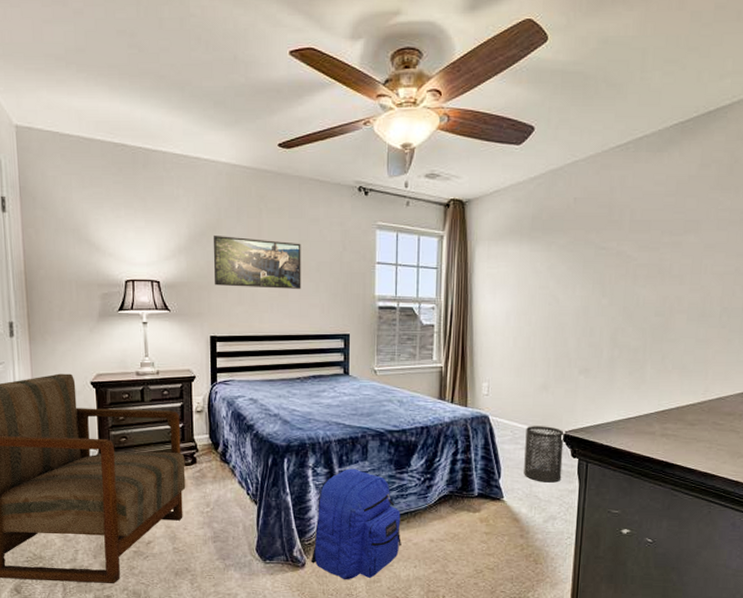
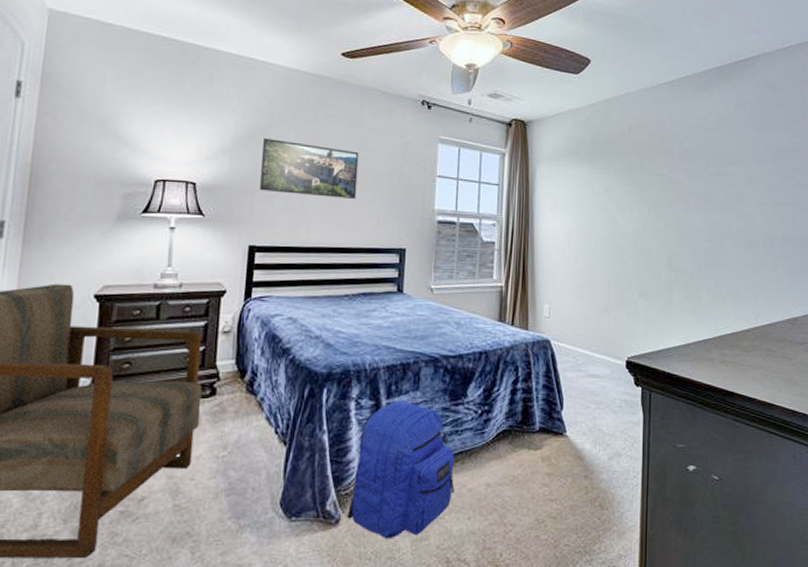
trash can: present [524,426,564,483] -> none [587,351,627,414]

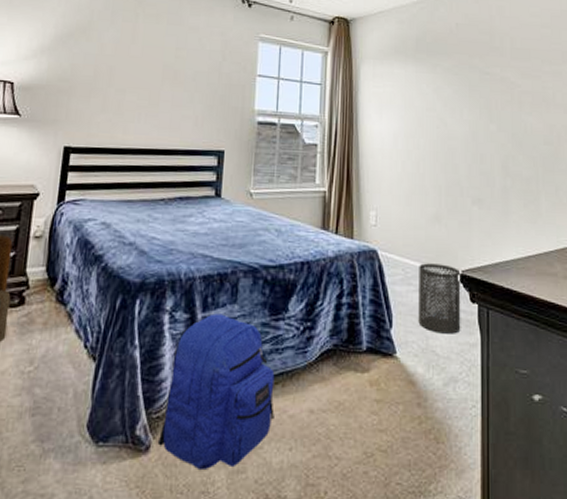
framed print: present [260,138,359,199] -> none [77,37,178,99]
trash can: none [587,351,627,414] -> present [418,263,461,334]

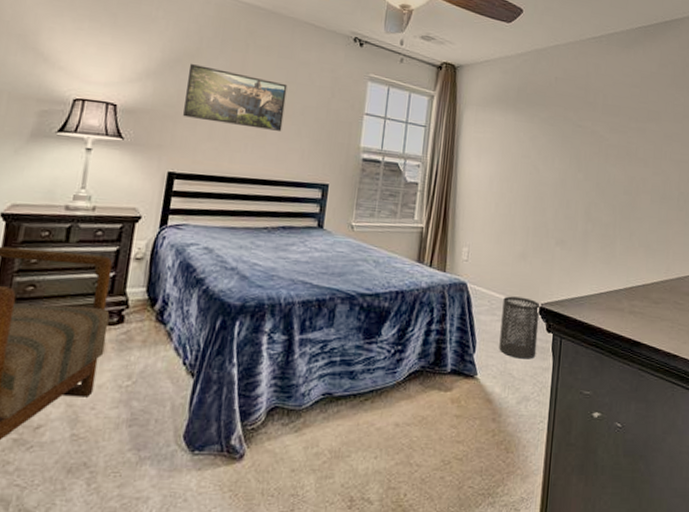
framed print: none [77,37,178,99] -> present [183,64,288,131]
backpack: present [157,313,275,469] -> none [251,336,365,475]

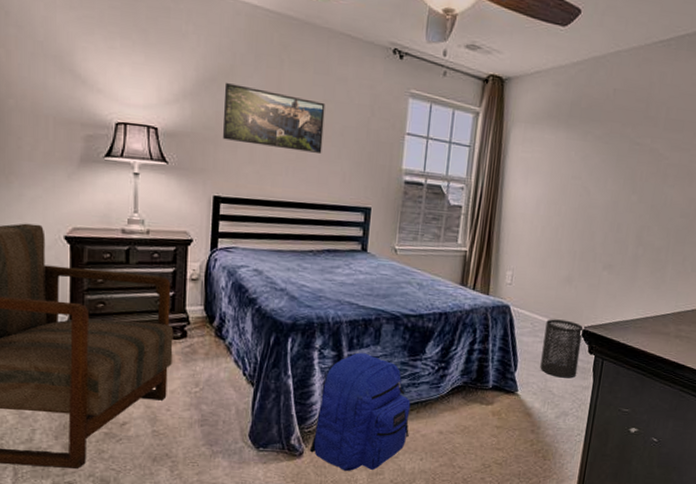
backpack: none [251,336,365,475] -> present [309,352,411,471]

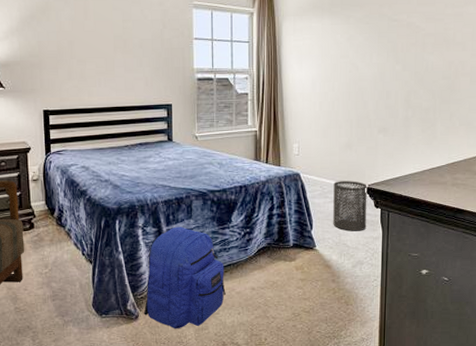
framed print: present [223,83,326,153] -> none [42,17,126,65]

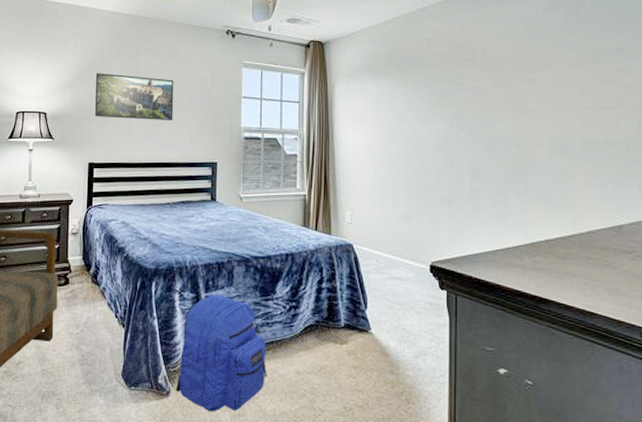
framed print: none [42,17,126,65] -> present [95,73,174,120]
trash can: present [333,181,368,231] -> none [391,255,431,316]

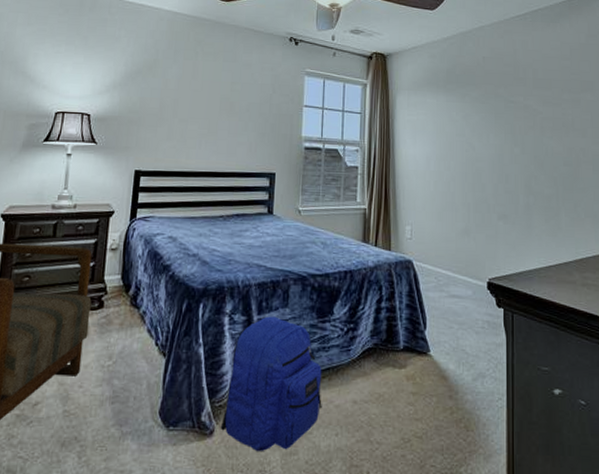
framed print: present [95,73,174,120] -> none [145,74,233,127]

